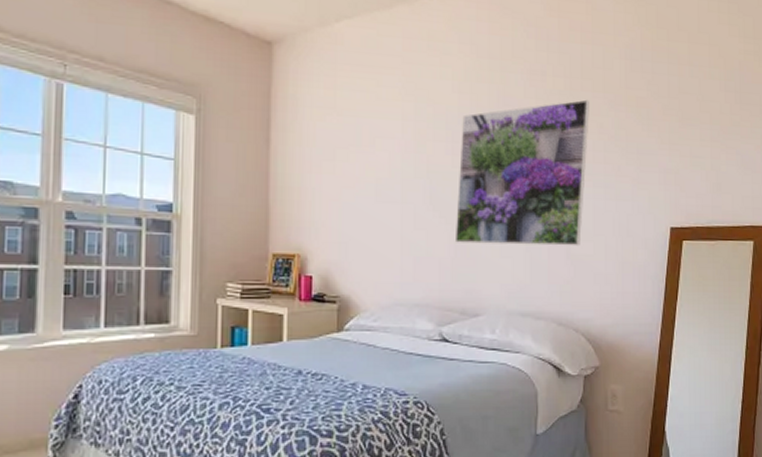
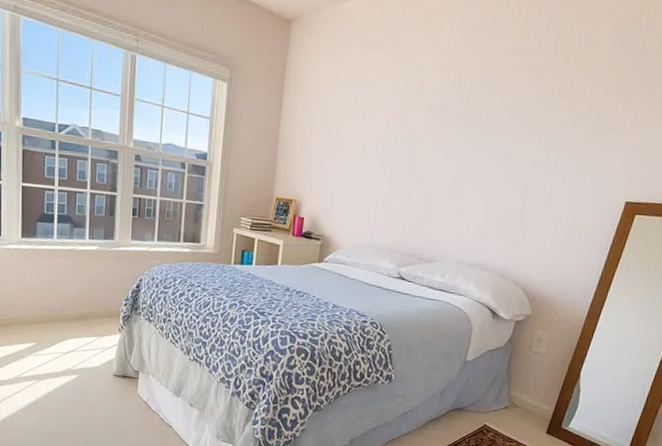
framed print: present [454,99,589,246] -> none [421,75,569,212]

